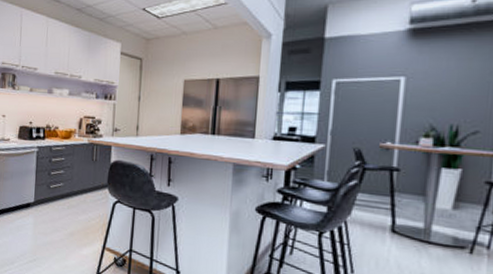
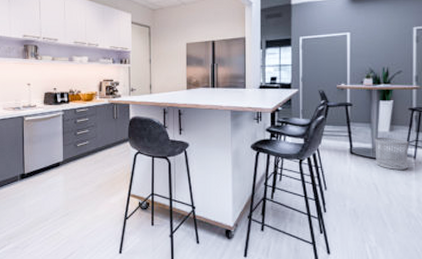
waste bin: none [428,214,480,262] -> present [374,137,409,170]

